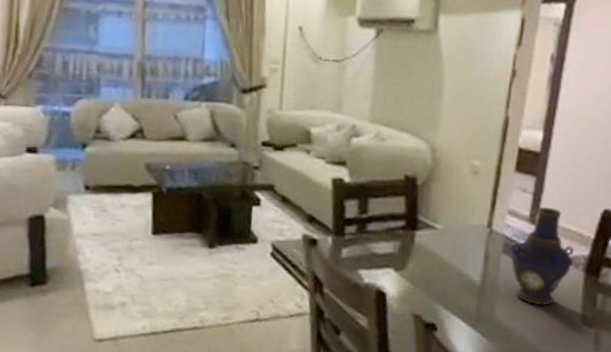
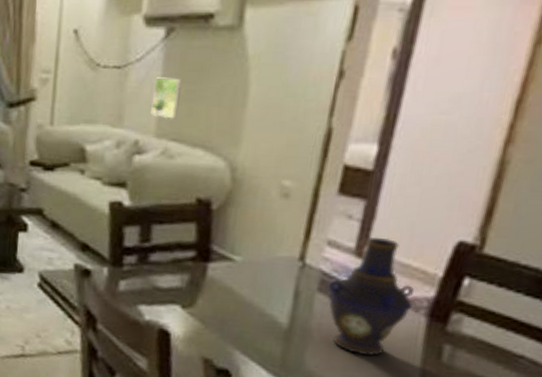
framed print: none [365,70,391,107] -> present [151,77,182,119]

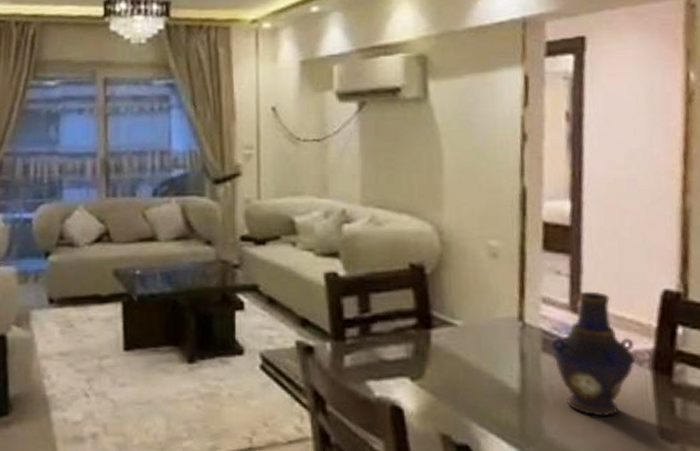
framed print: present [151,77,182,119] -> none [353,147,380,187]

